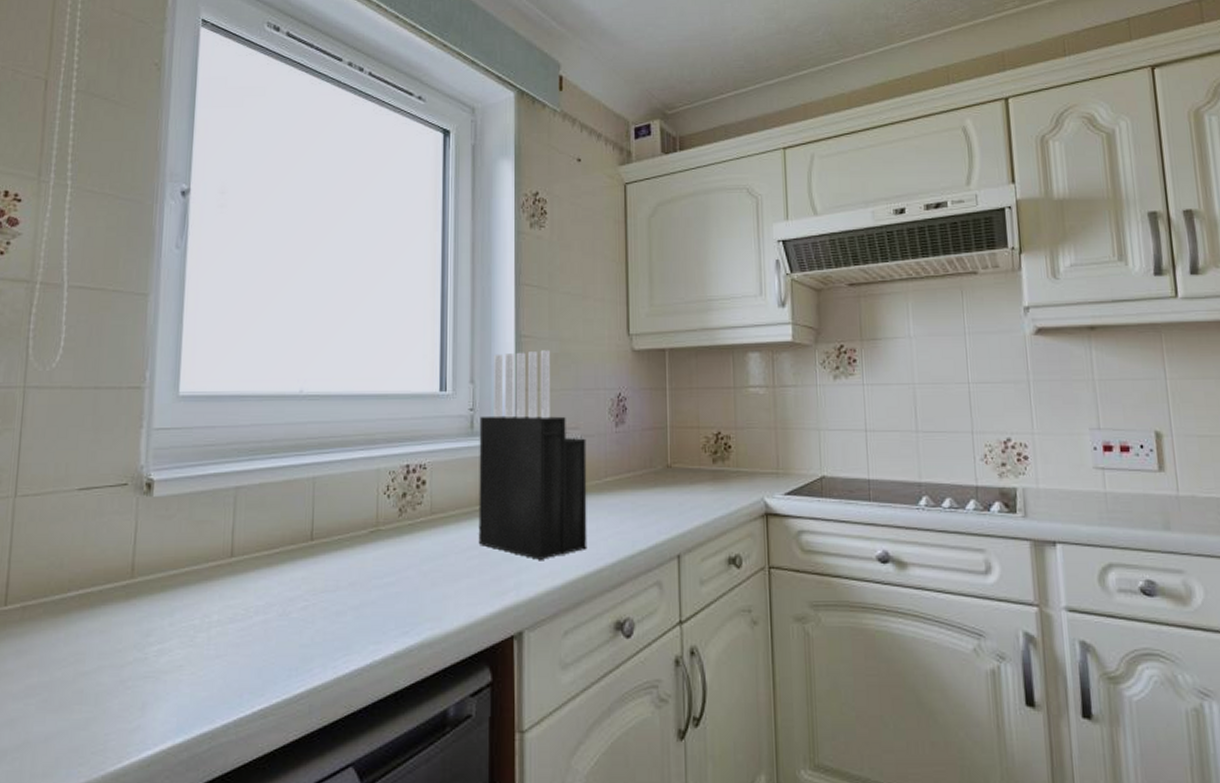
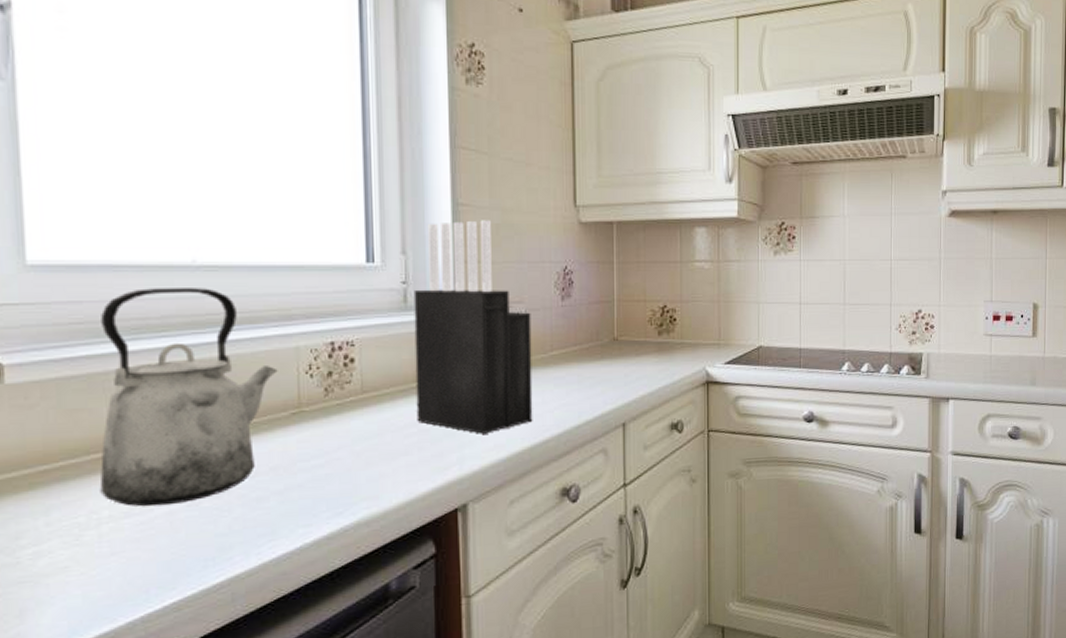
kettle: none [213,415,361,614] -> present [99,288,278,507]

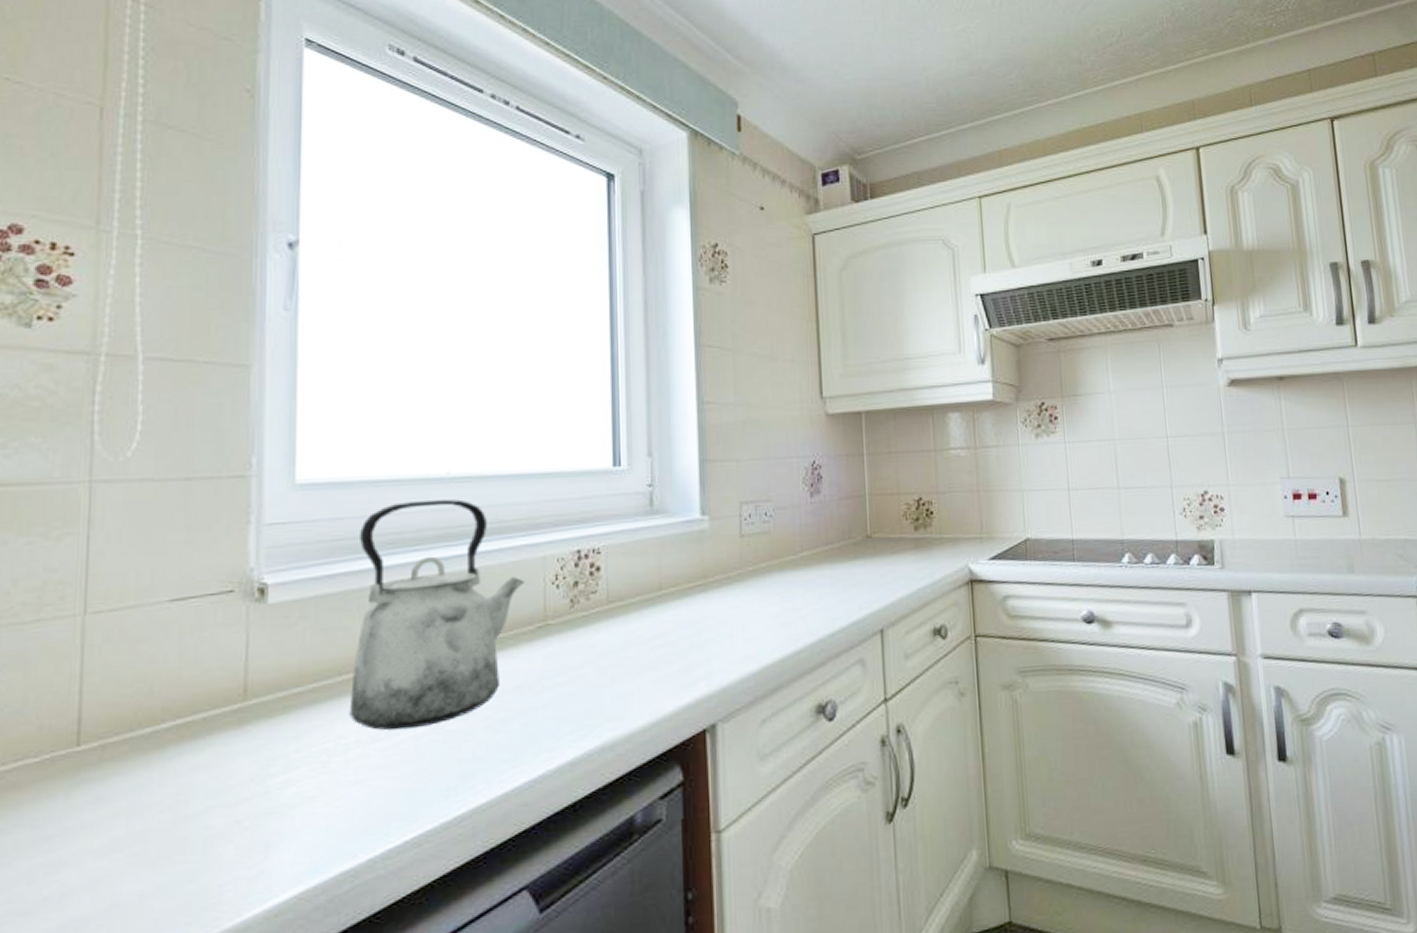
knife block: present [413,220,533,434] -> none [659,417,784,645]

